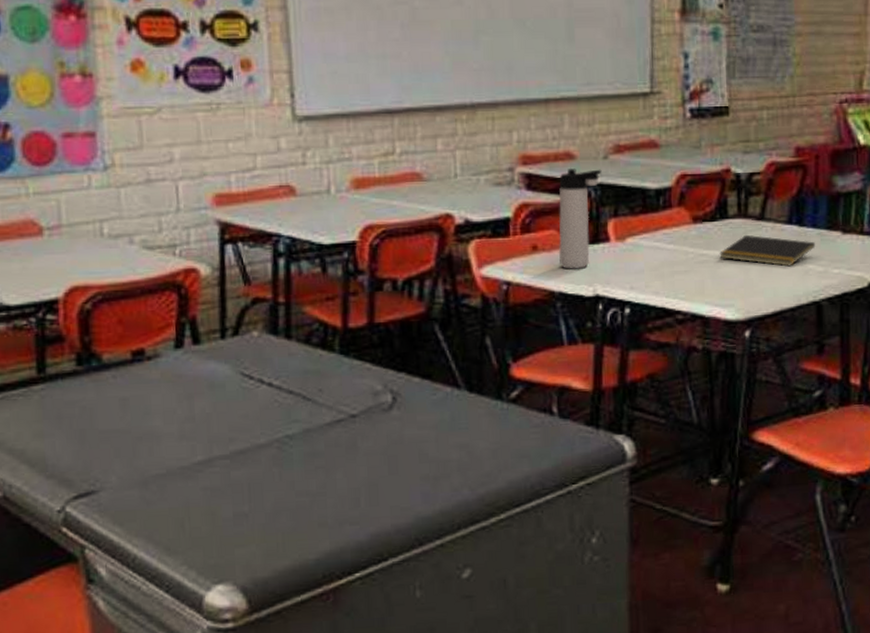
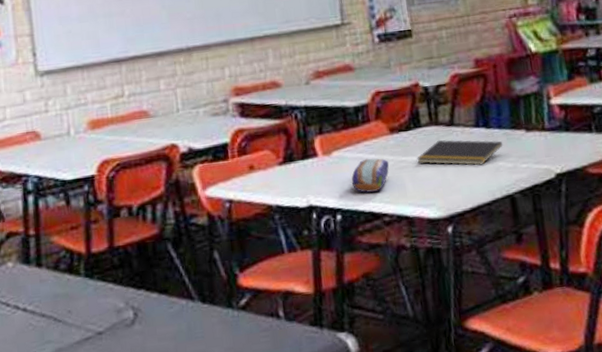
thermos bottle: present [558,167,602,269] -> none [269,94,305,184]
pencil case: none [644,248,689,286] -> present [351,158,389,193]

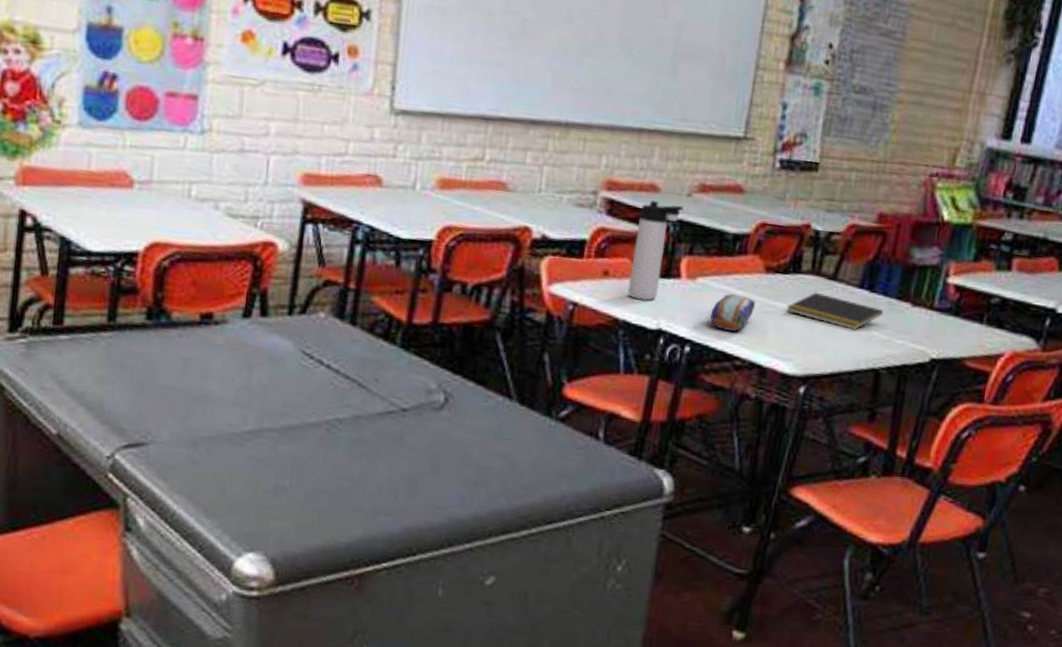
thermos bottle: none [269,94,305,184] -> present [628,199,684,301]

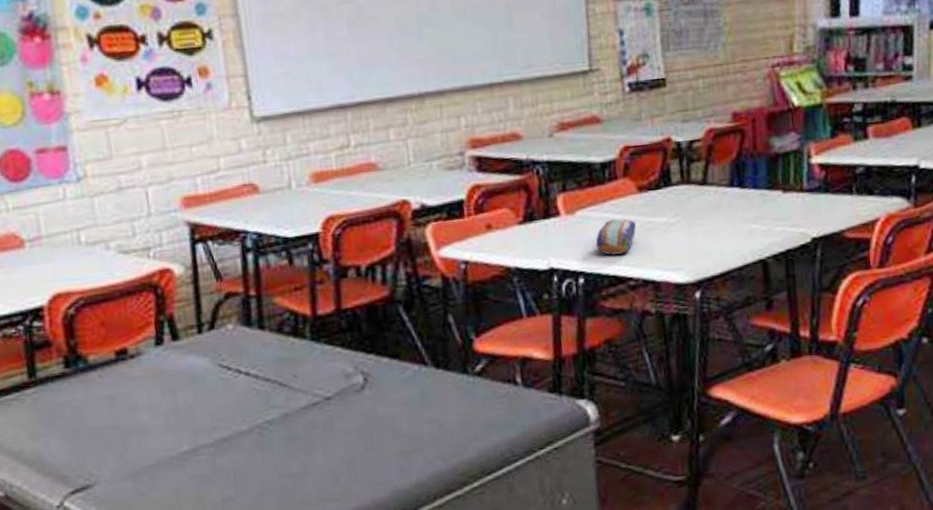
thermos bottle: present [628,199,684,301] -> none [508,147,548,245]
notepad: present [786,292,884,330] -> none [666,199,758,228]

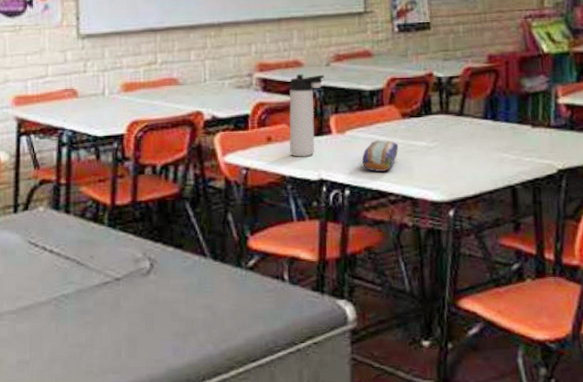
thermos bottle: none [508,147,548,245] -> present [289,73,325,157]

